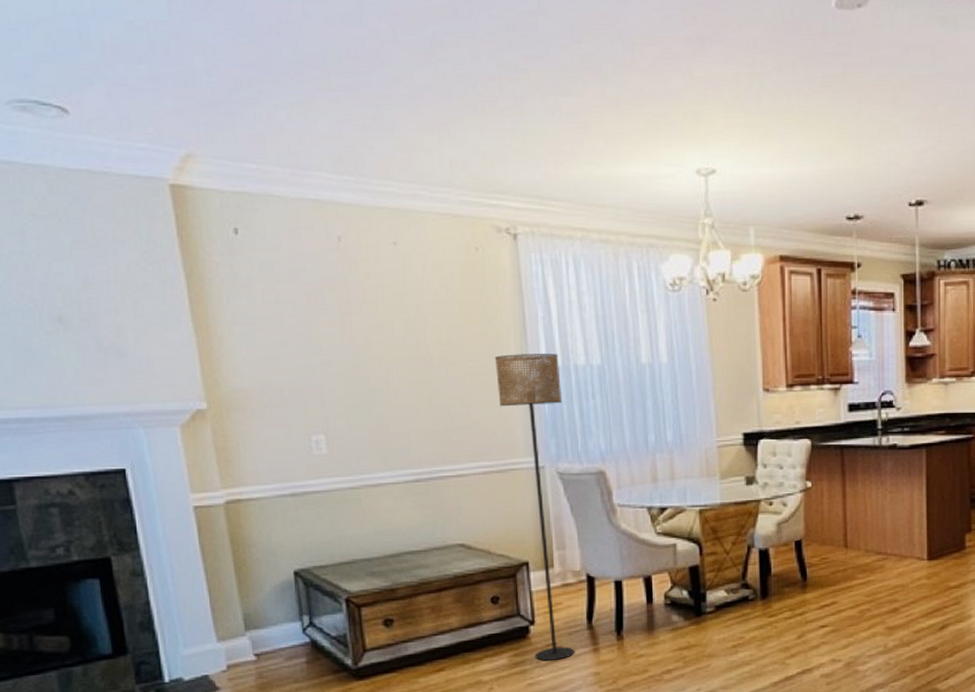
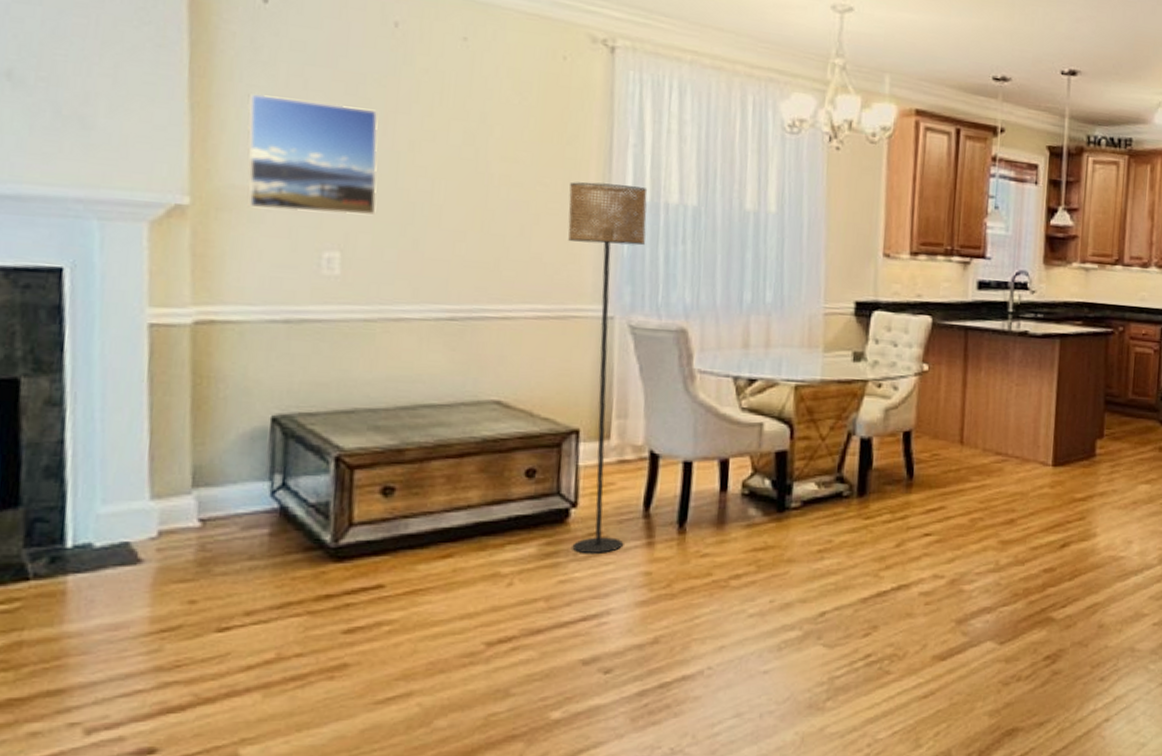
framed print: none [236,311,347,406] -> present [246,93,379,216]

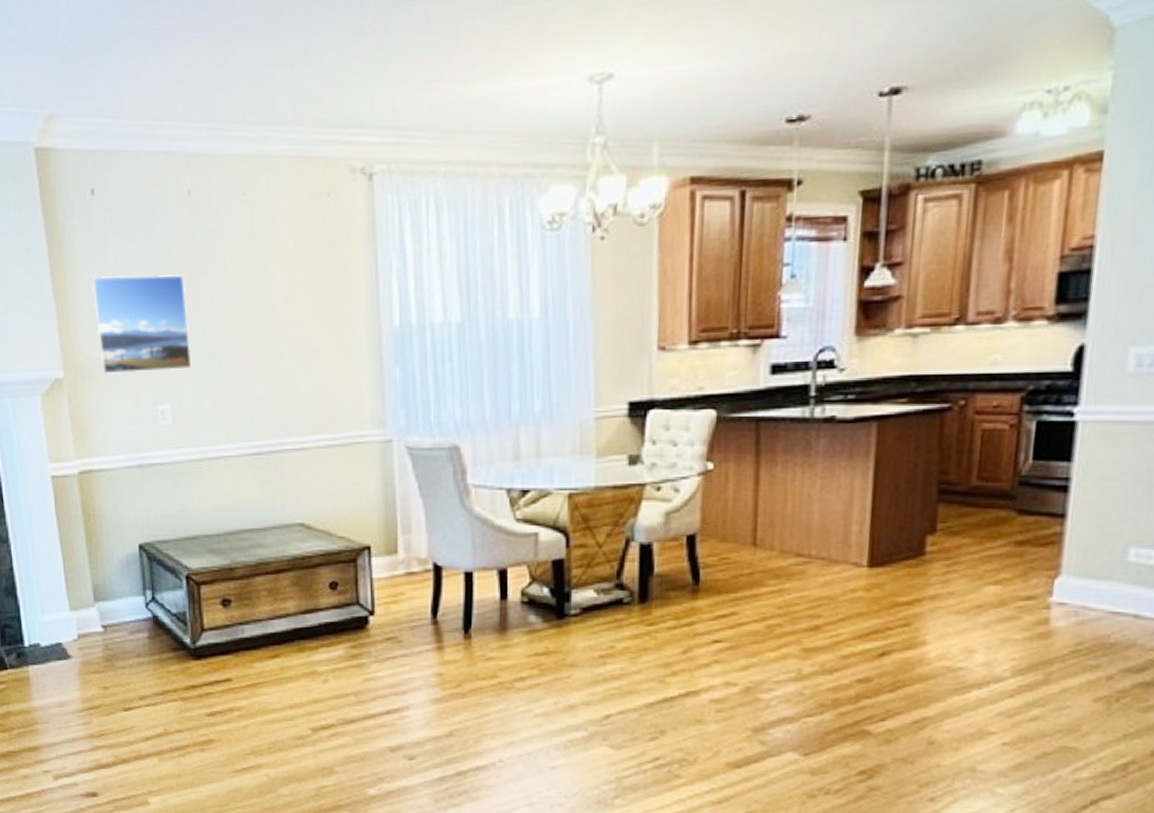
floor lamp: present [568,182,648,553] -> none [344,311,416,656]

